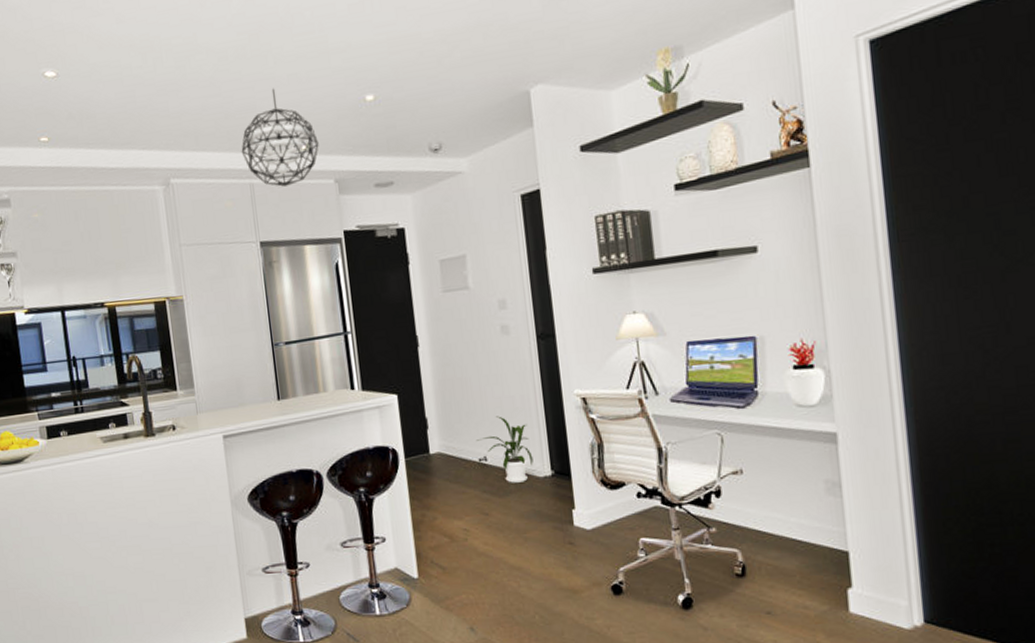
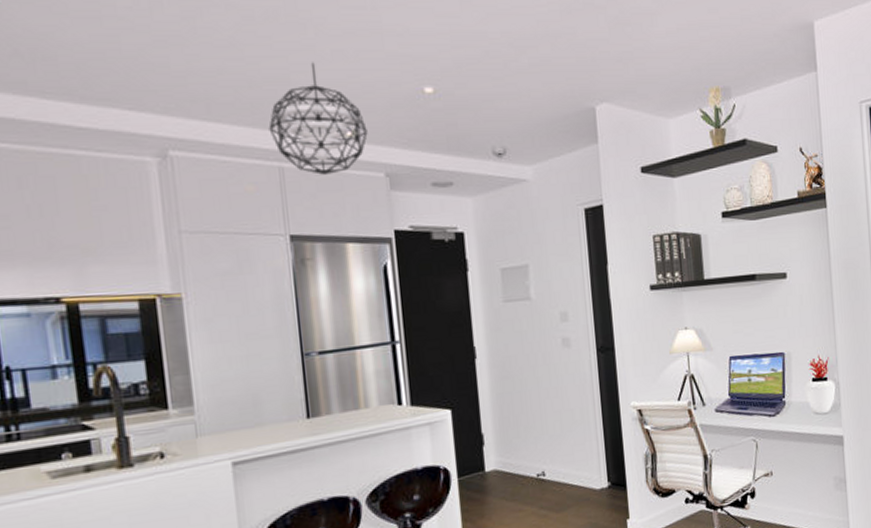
house plant: present [477,416,534,483] -> none [535,429,591,497]

